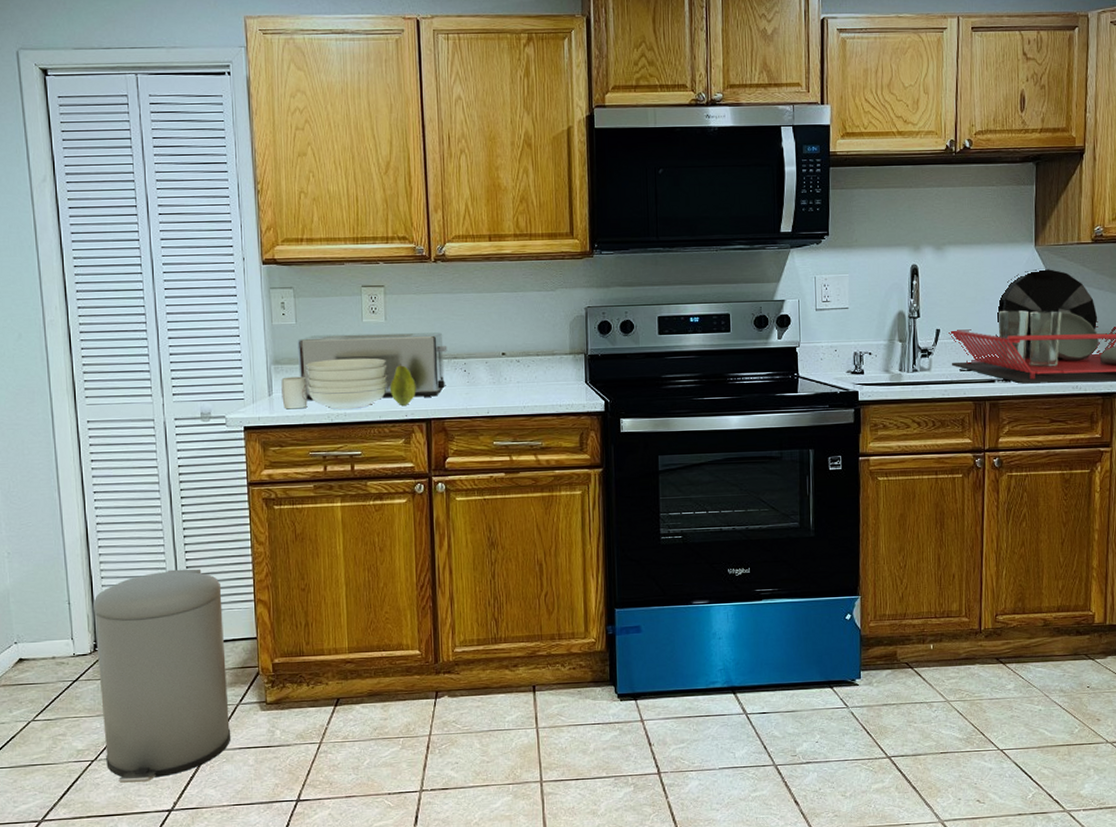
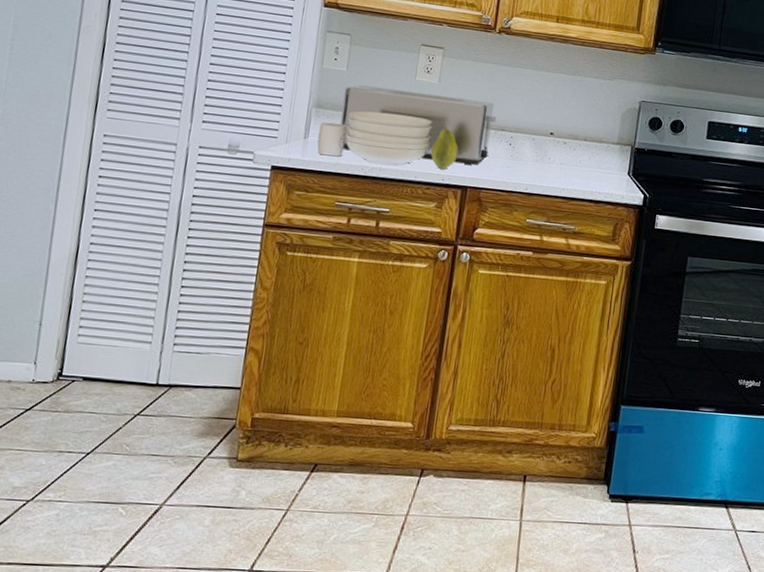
pedal bin: present [93,568,230,784] -> none [43,303,213,532]

